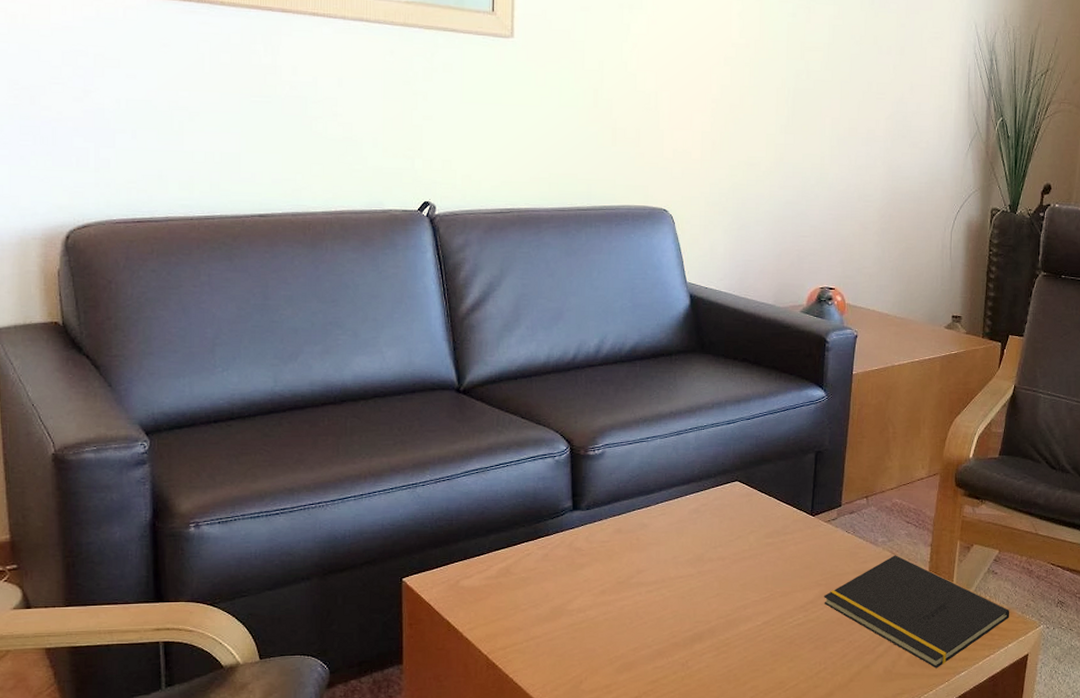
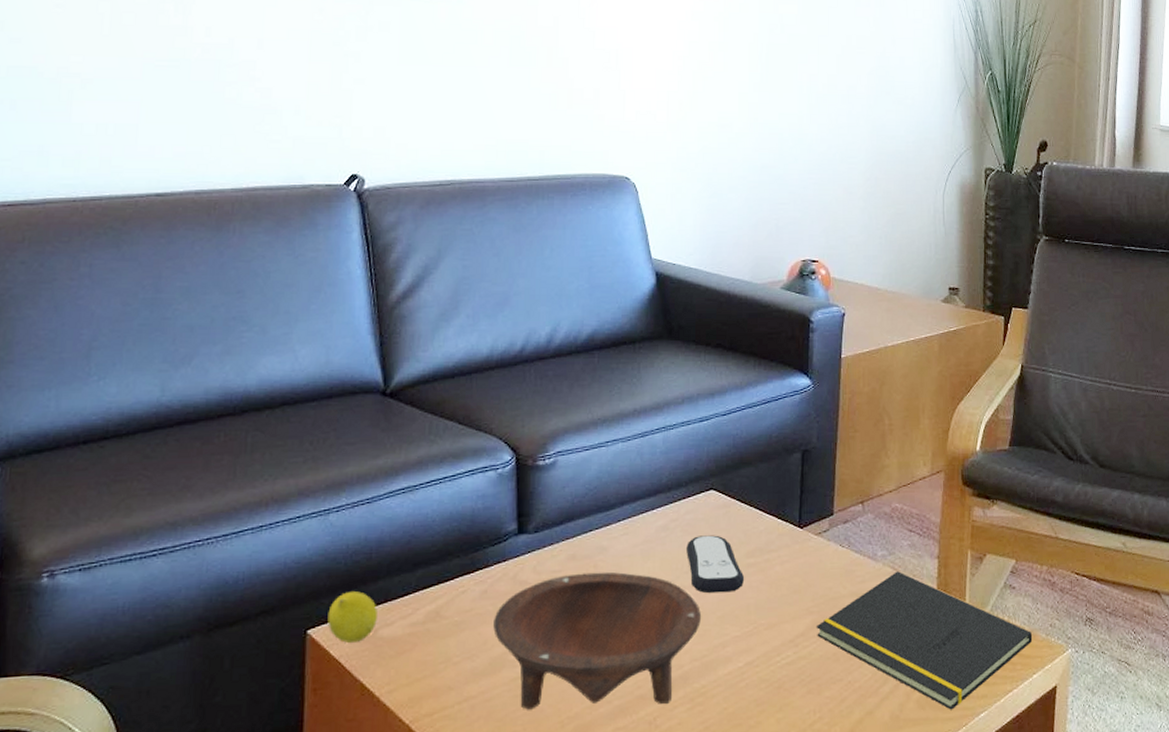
fruit: none [419,550,459,591] -> present [327,591,377,644]
bowl: none [554,544,727,650] -> present [493,572,702,710]
remote control: none [714,518,764,566] -> present [686,535,745,594]

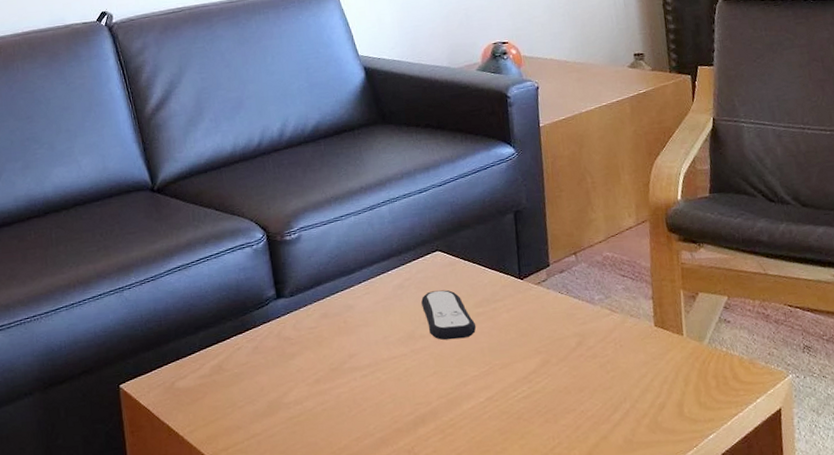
fruit: present [327,591,377,644] -> none [133,352,173,395]
bowl: present [493,572,702,710] -> none [266,326,443,444]
notepad: present [816,571,1033,710] -> none [545,312,753,433]

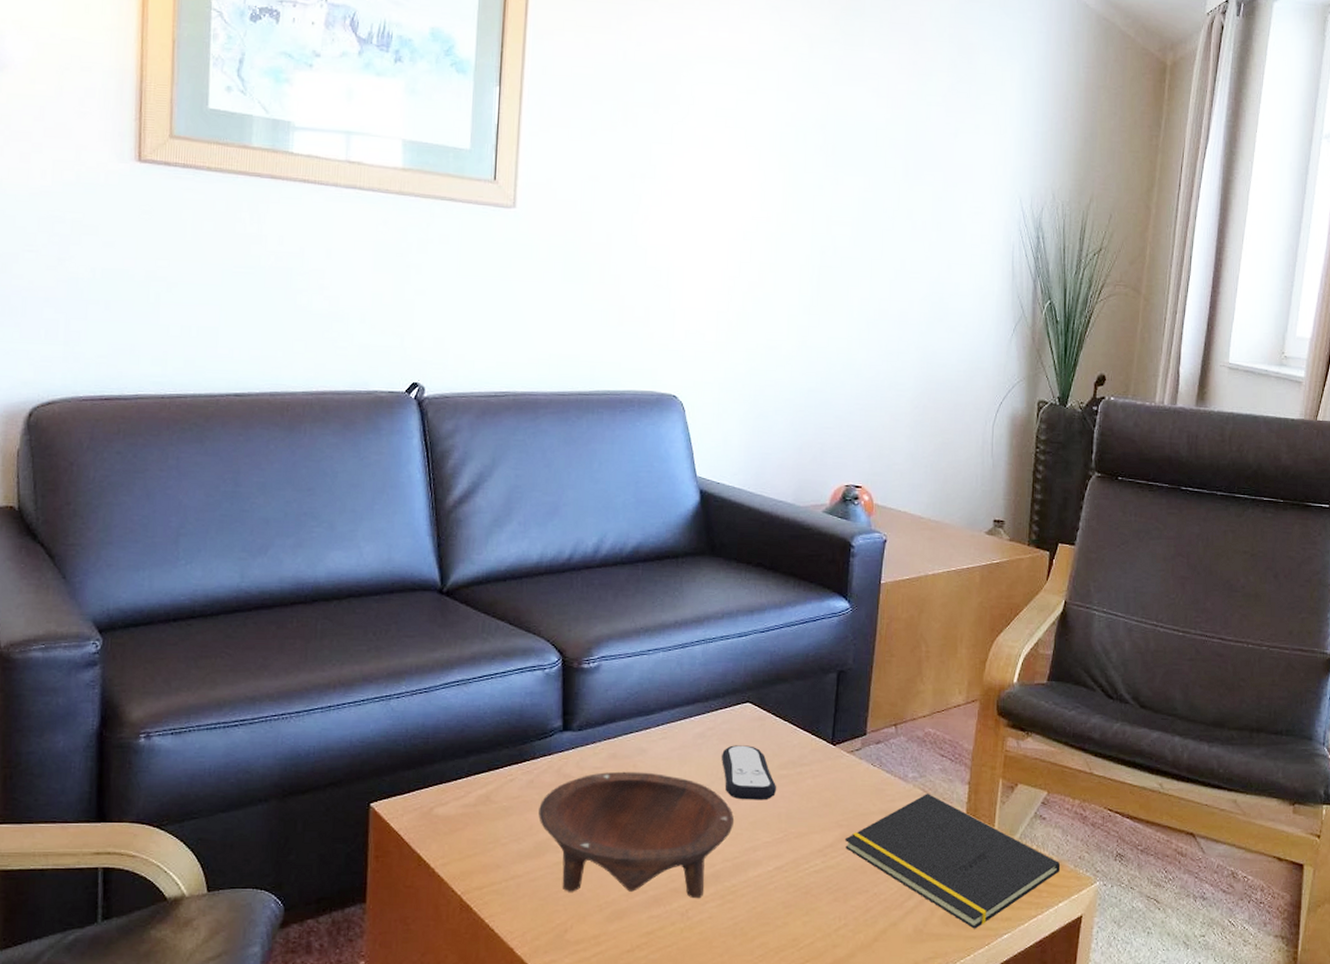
bowl: none [266,326,443,444] -> present [538,771,735,898]
notepad: none [545,312,753,433] -> present [844,793,1061,929]

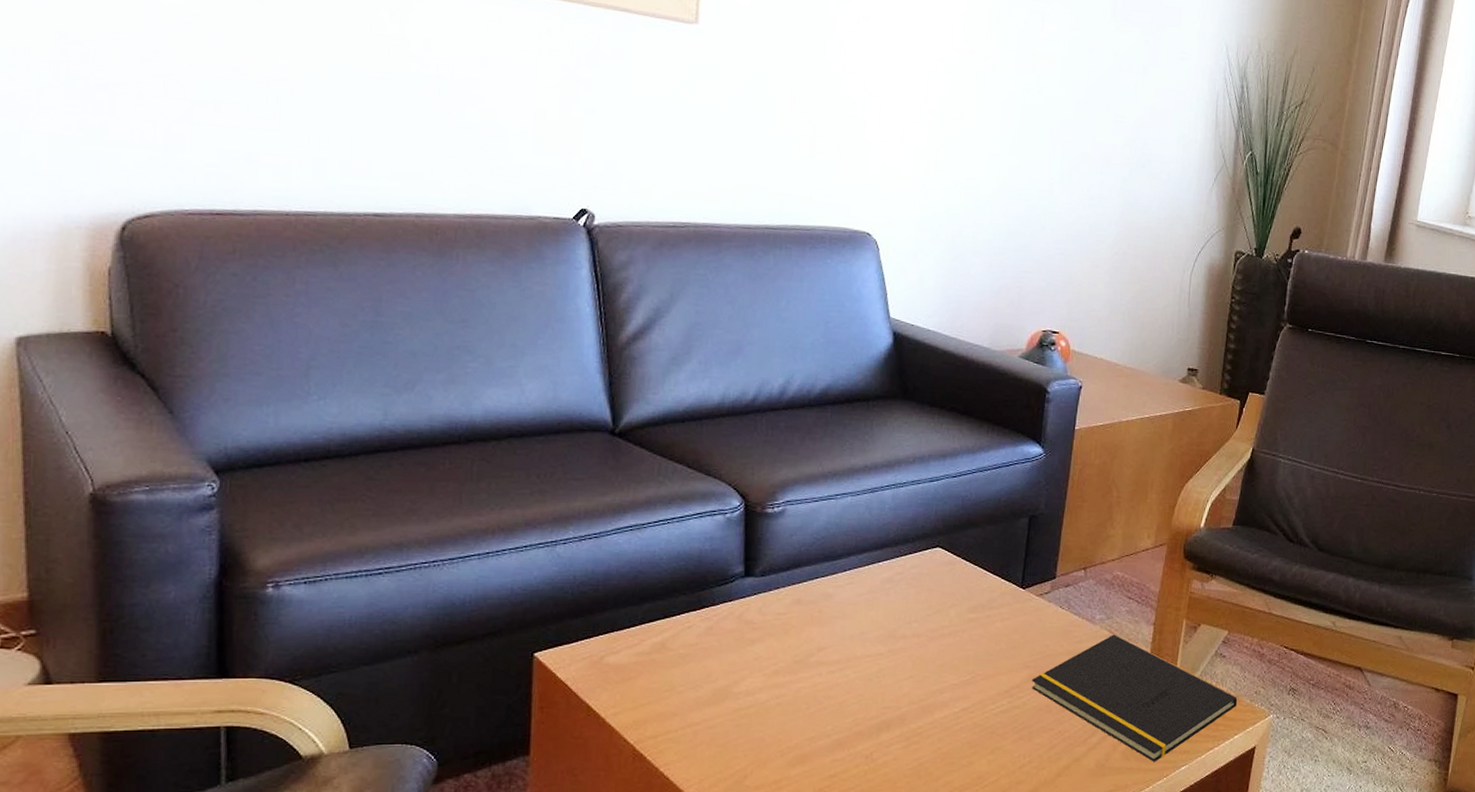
bowl: present [538,771,735,898] -> none [718,617,922,740]
remote control: present [722,745,777,801] -> none [910,589,966,644]

